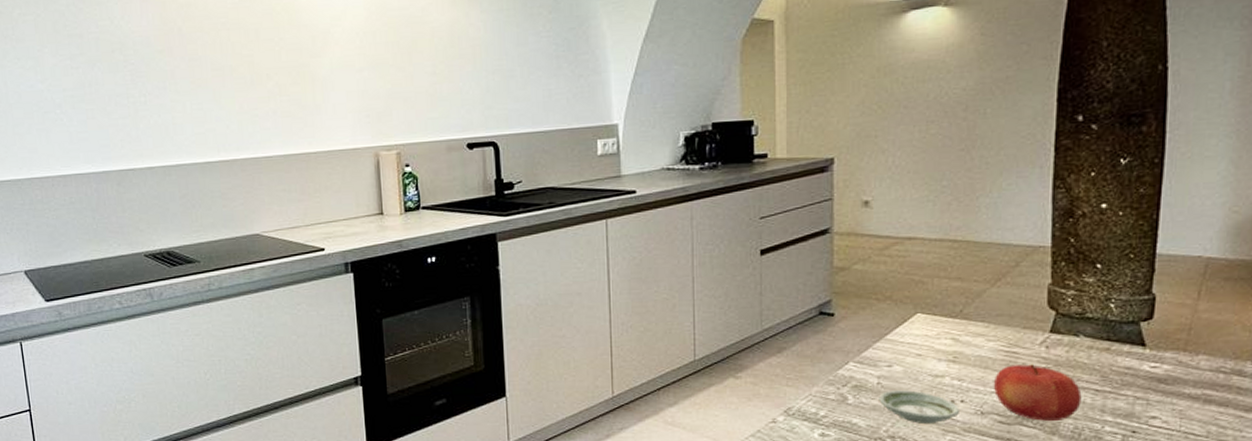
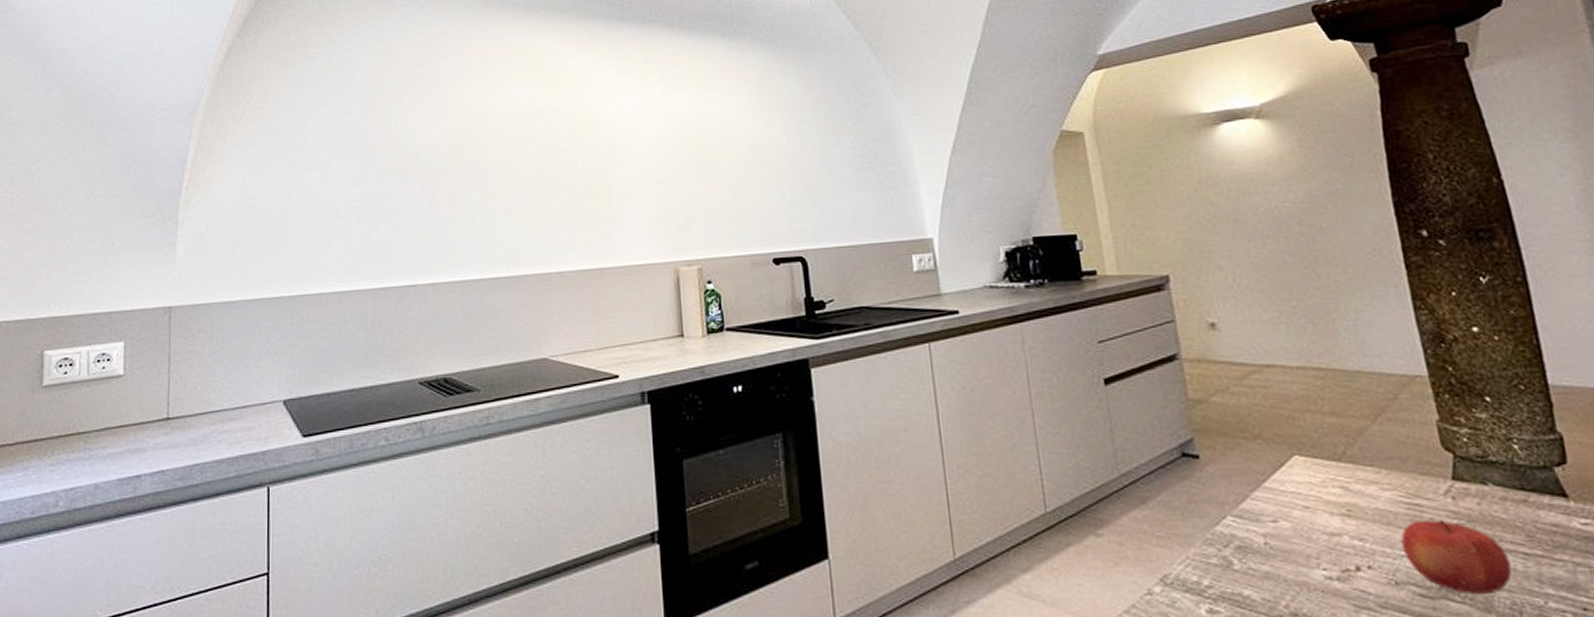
saucer: present [879,390,961,425] -> none [1269,553,1370,598]

